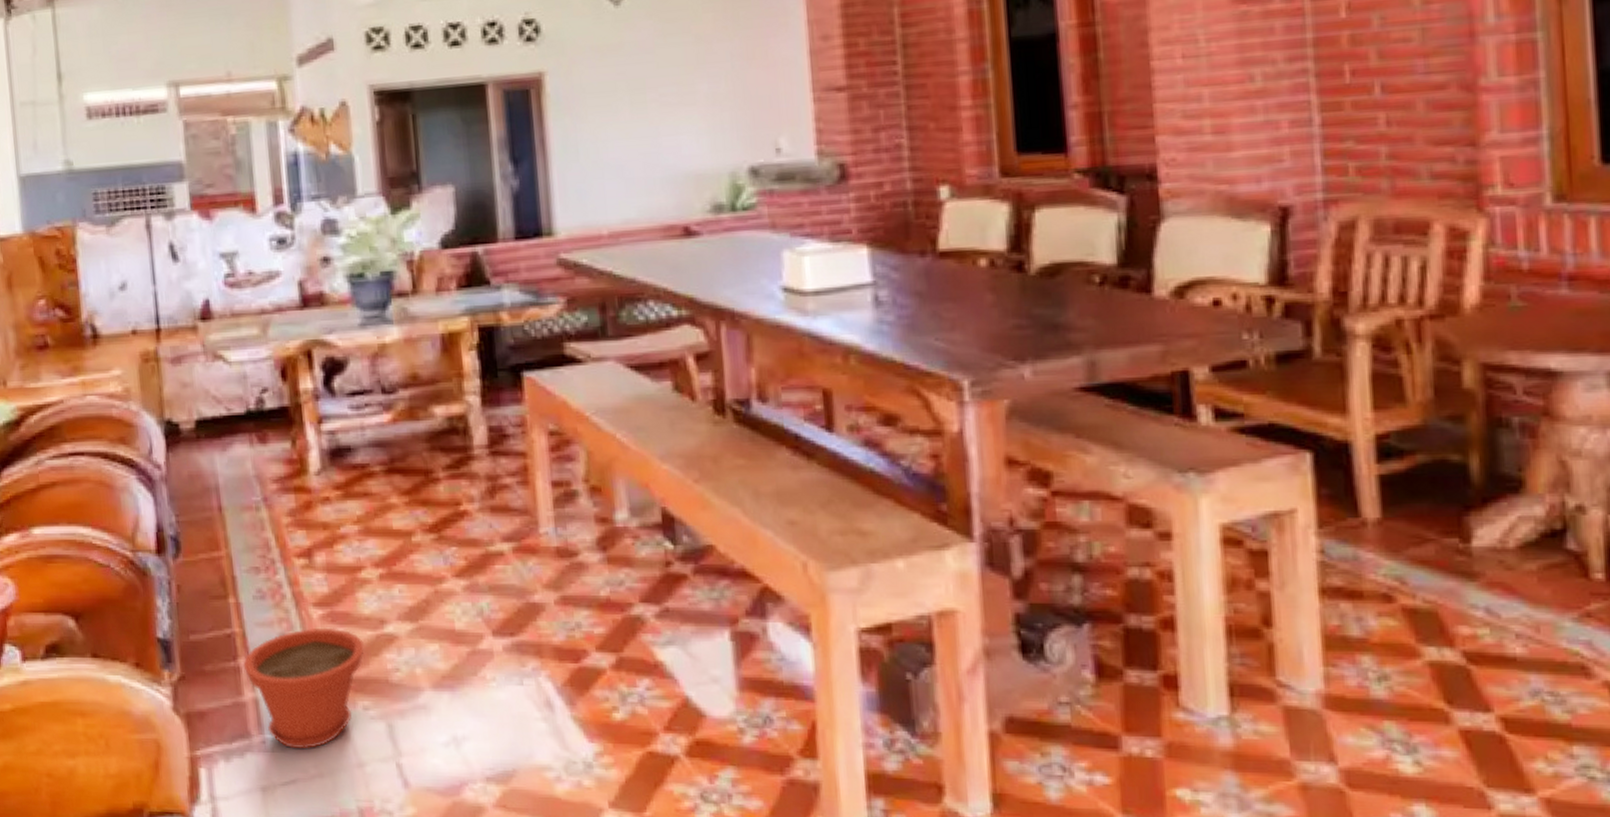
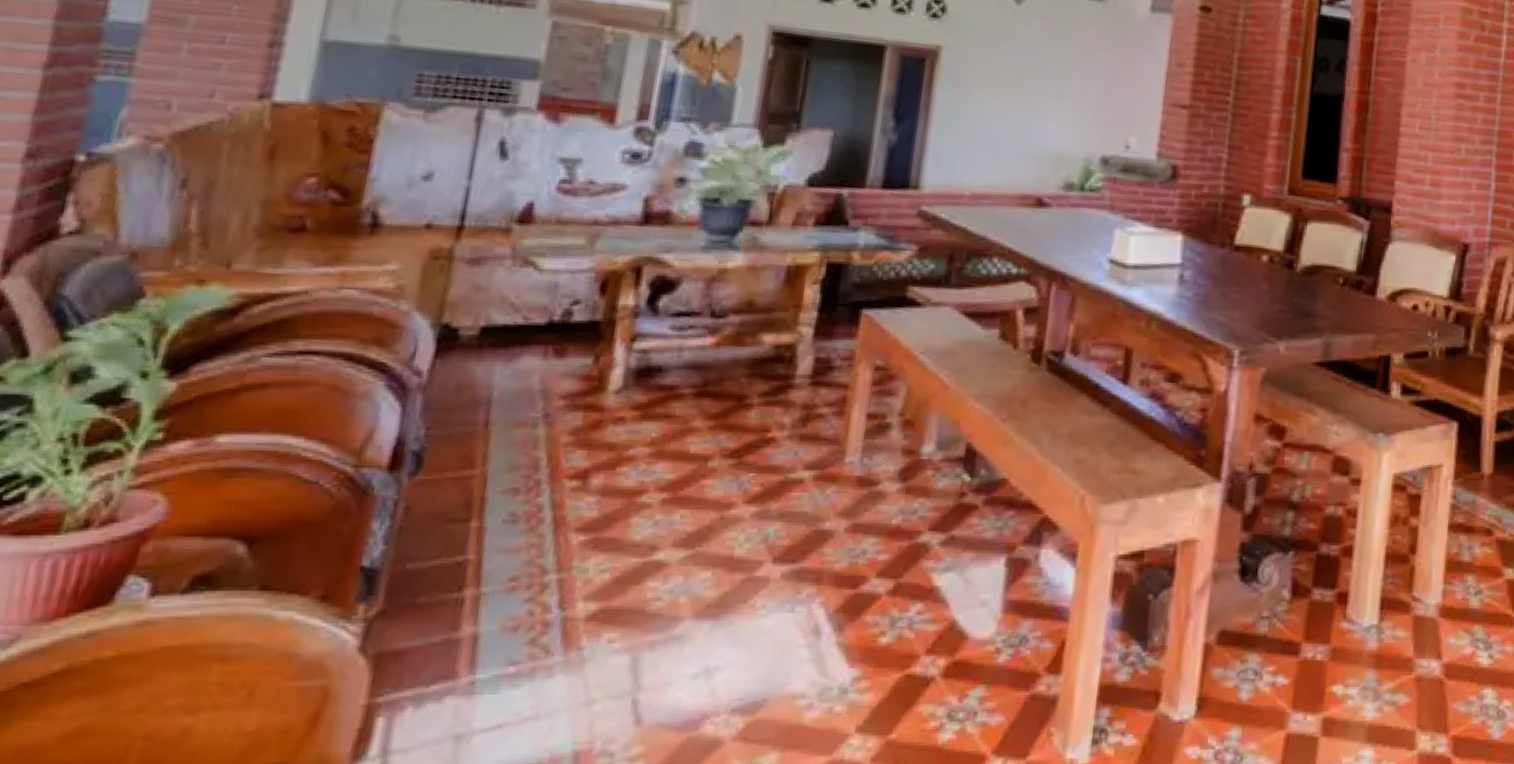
plant pot: present [243,627,364,748] -> none [469,554,626,688]

